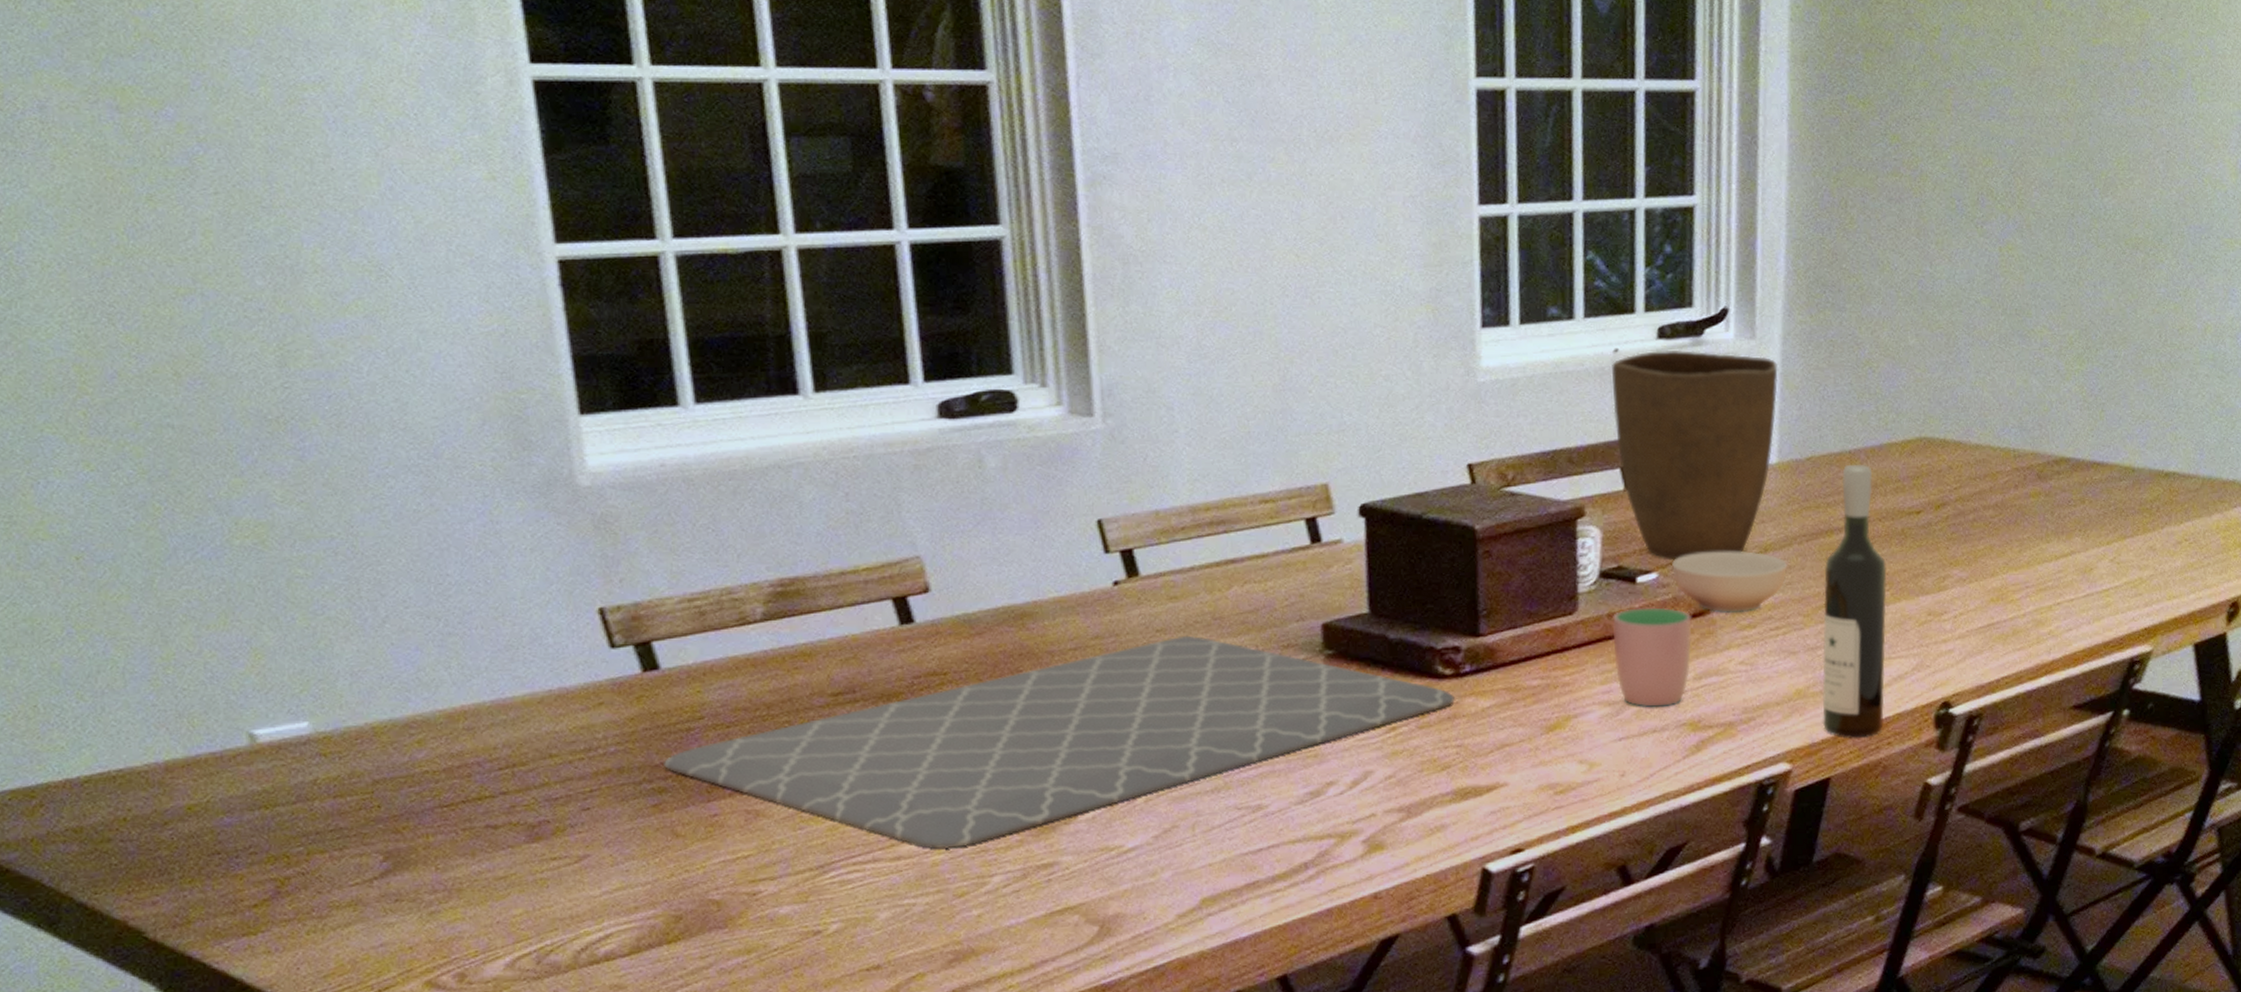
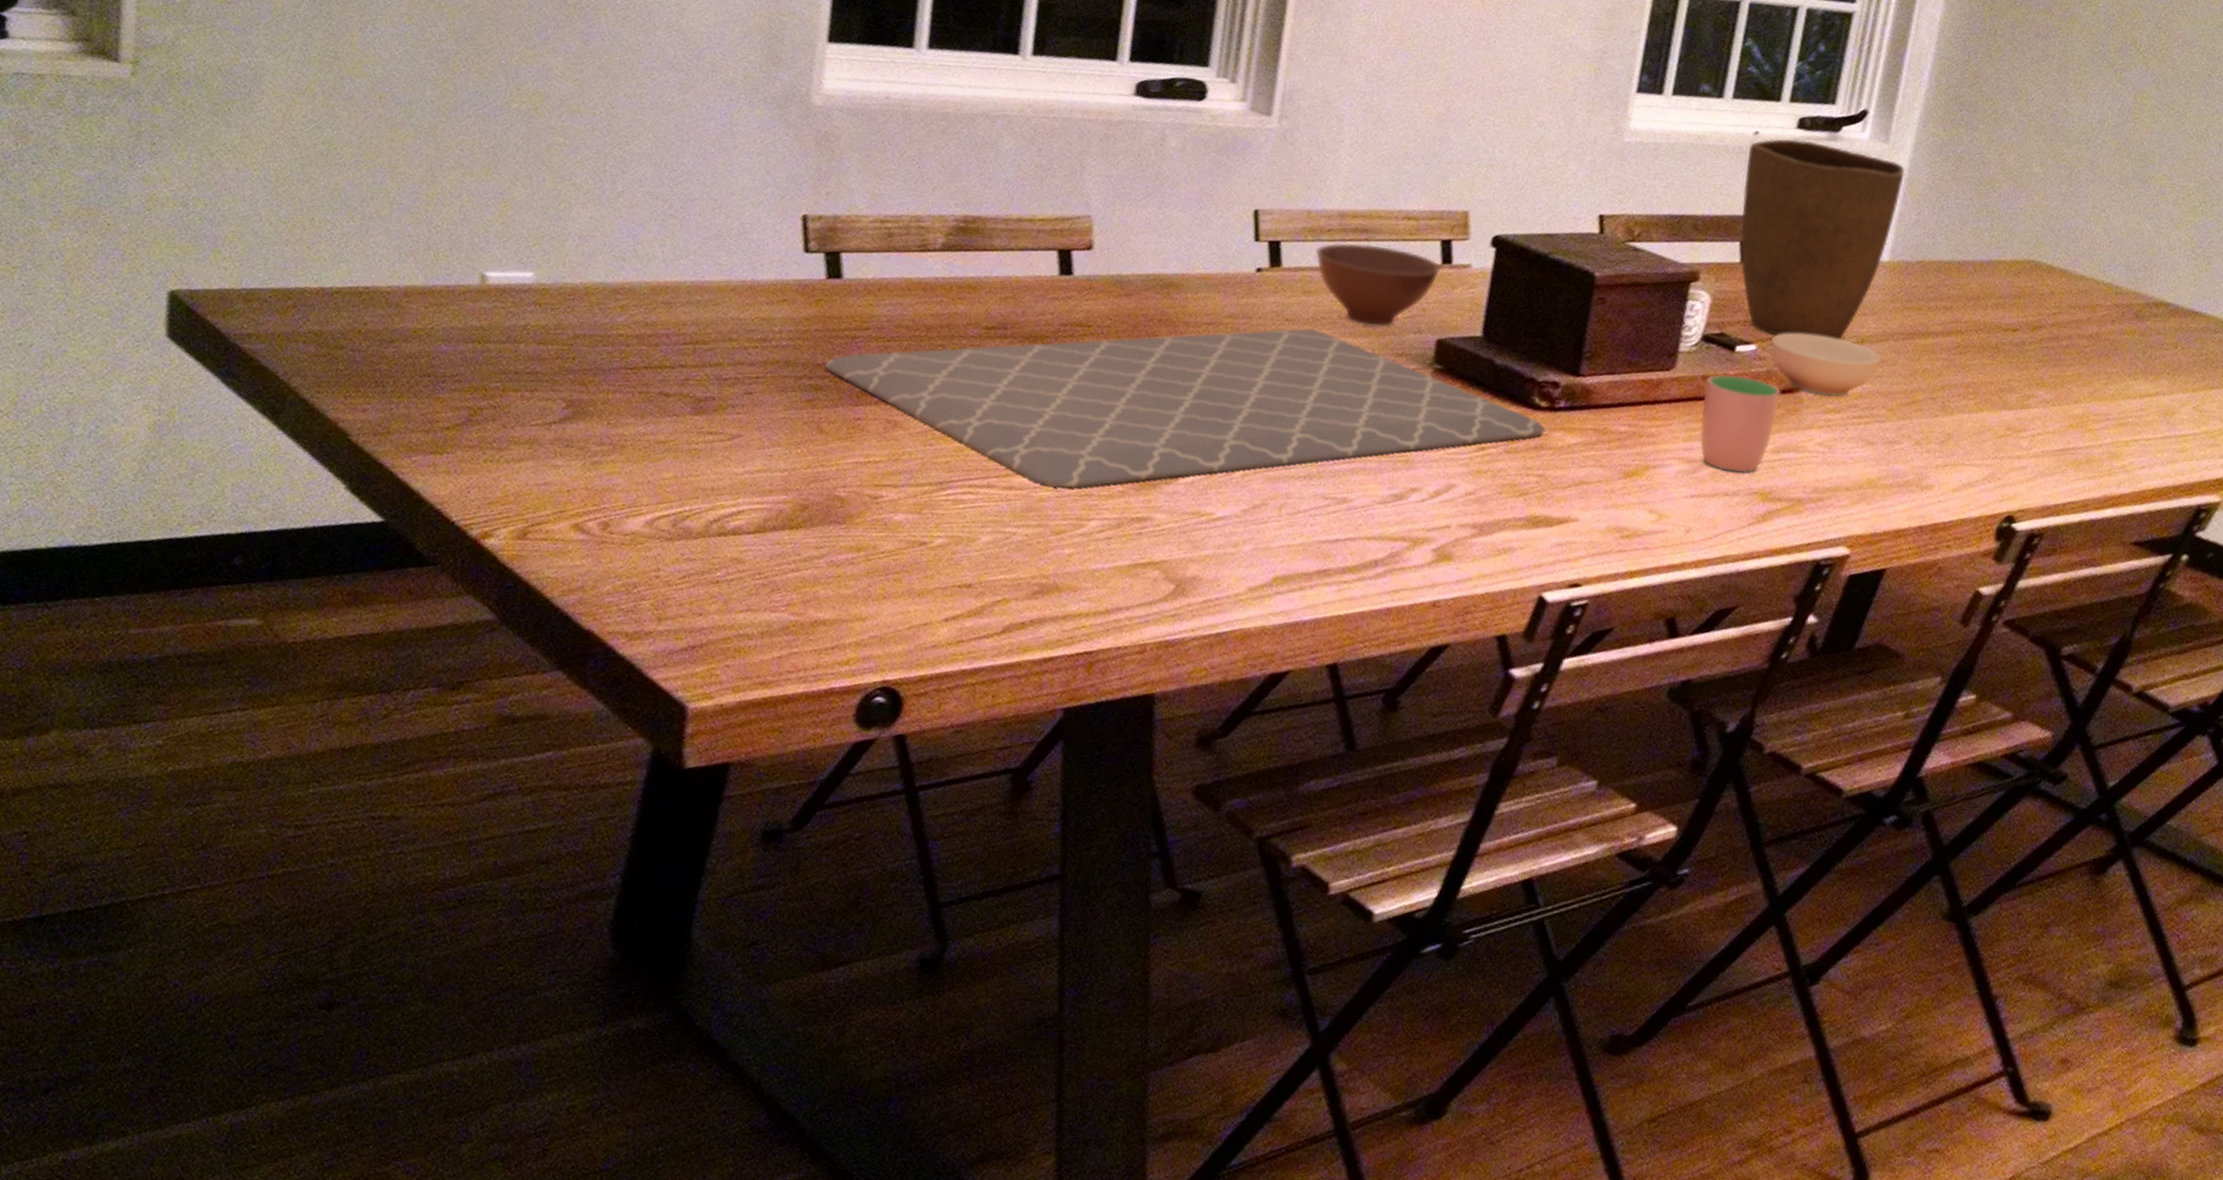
bowl: none [1173,535,1311,621] -> present [1315,242,1441,326]
bottle: present [1822,464,1887,737] -> none [1887,274,1977,536]

